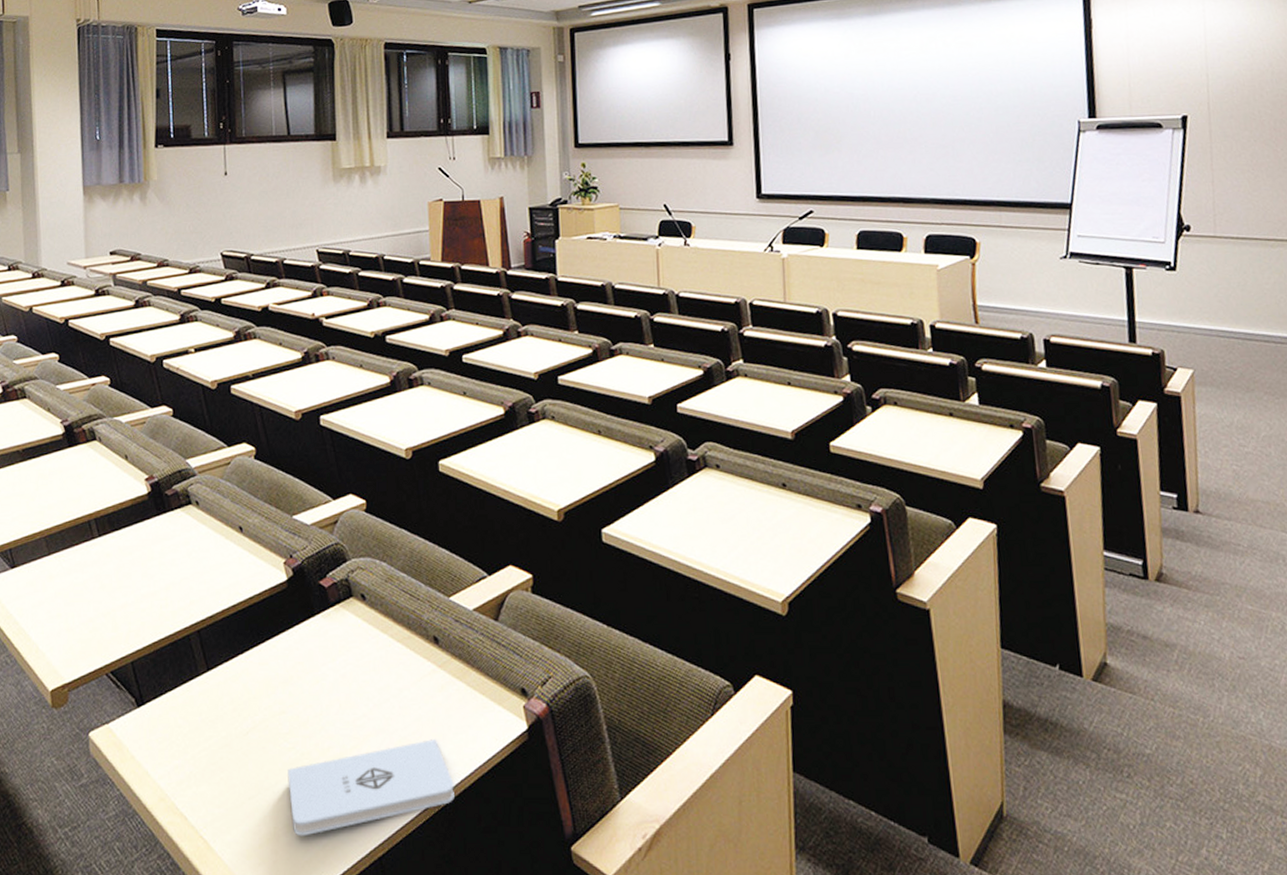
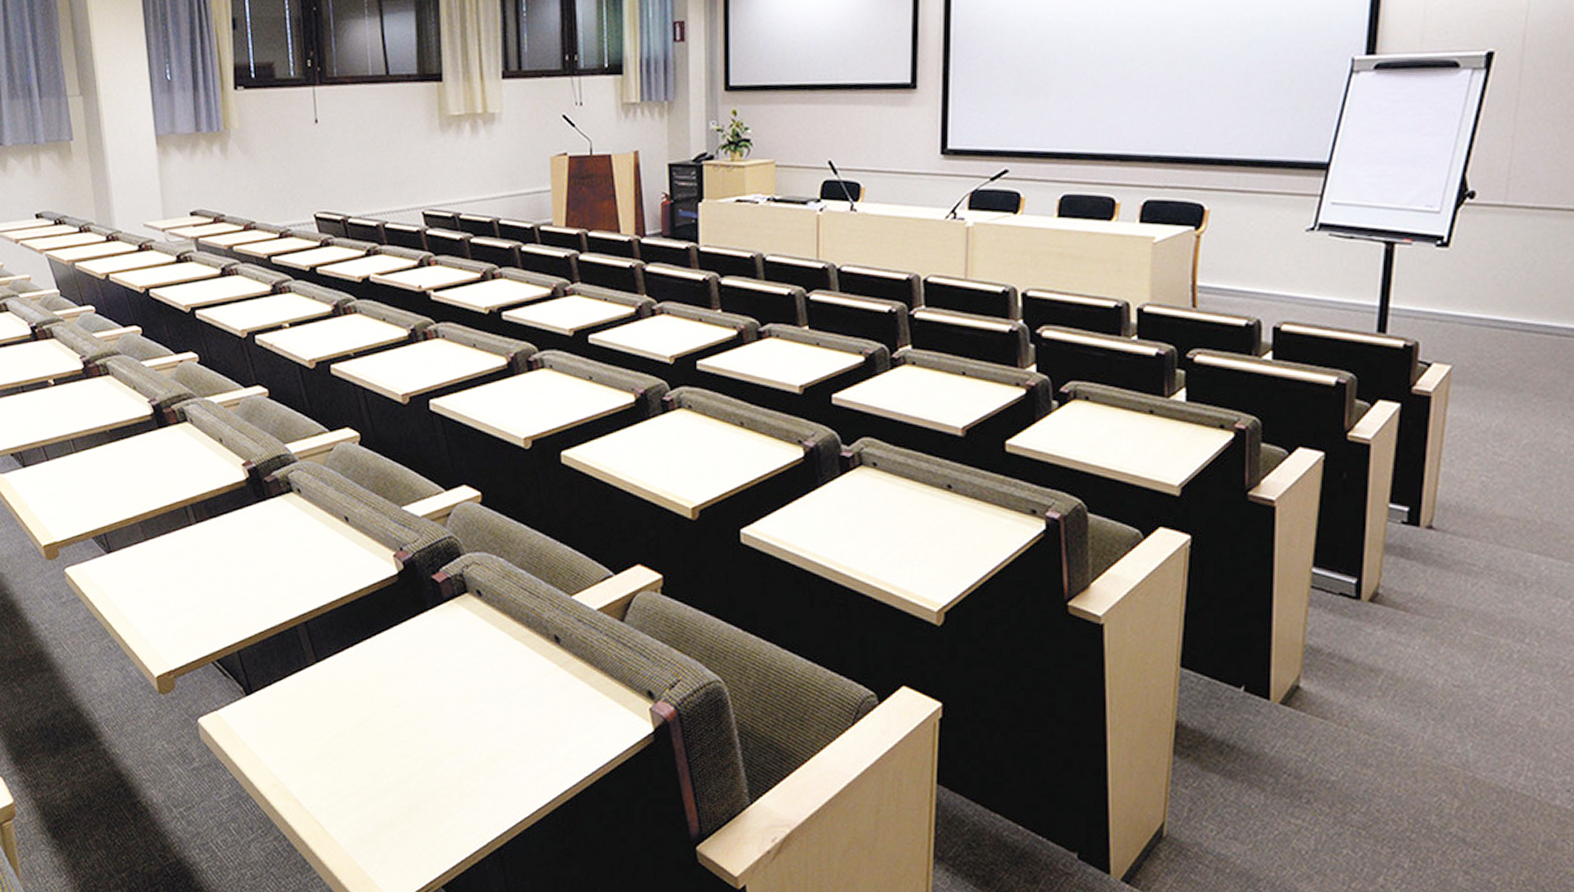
notepad: present [288,739,454,836] -> none [402,738,575,826]

